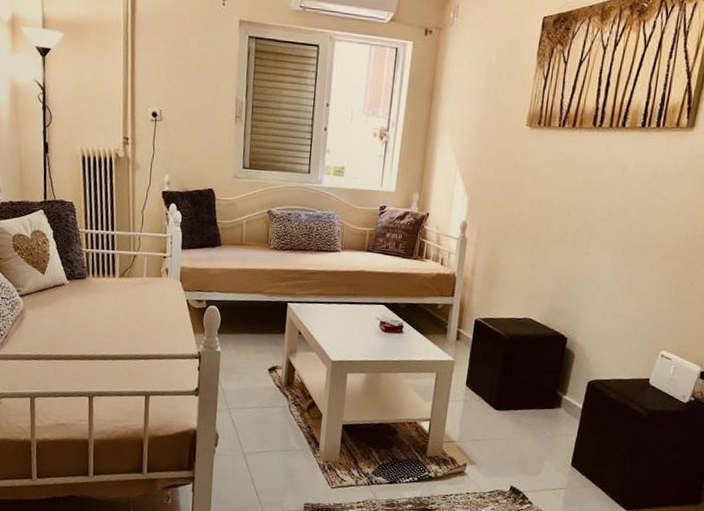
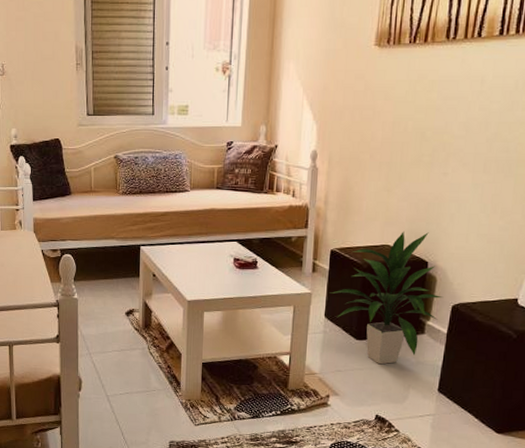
indoor plant: none [472,305,581,436] -> present [330,230,444,365]

